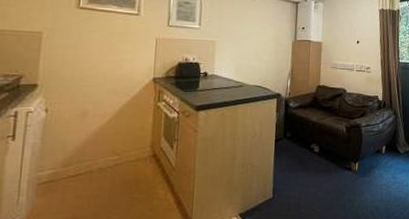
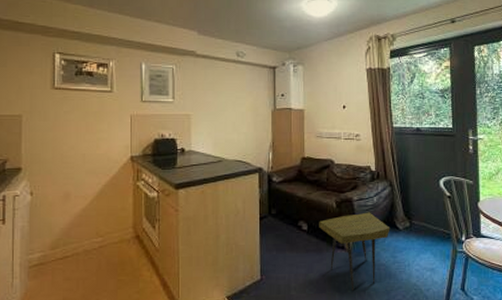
side table: none [329,137,393,209] -> present [319,212,390,291]

